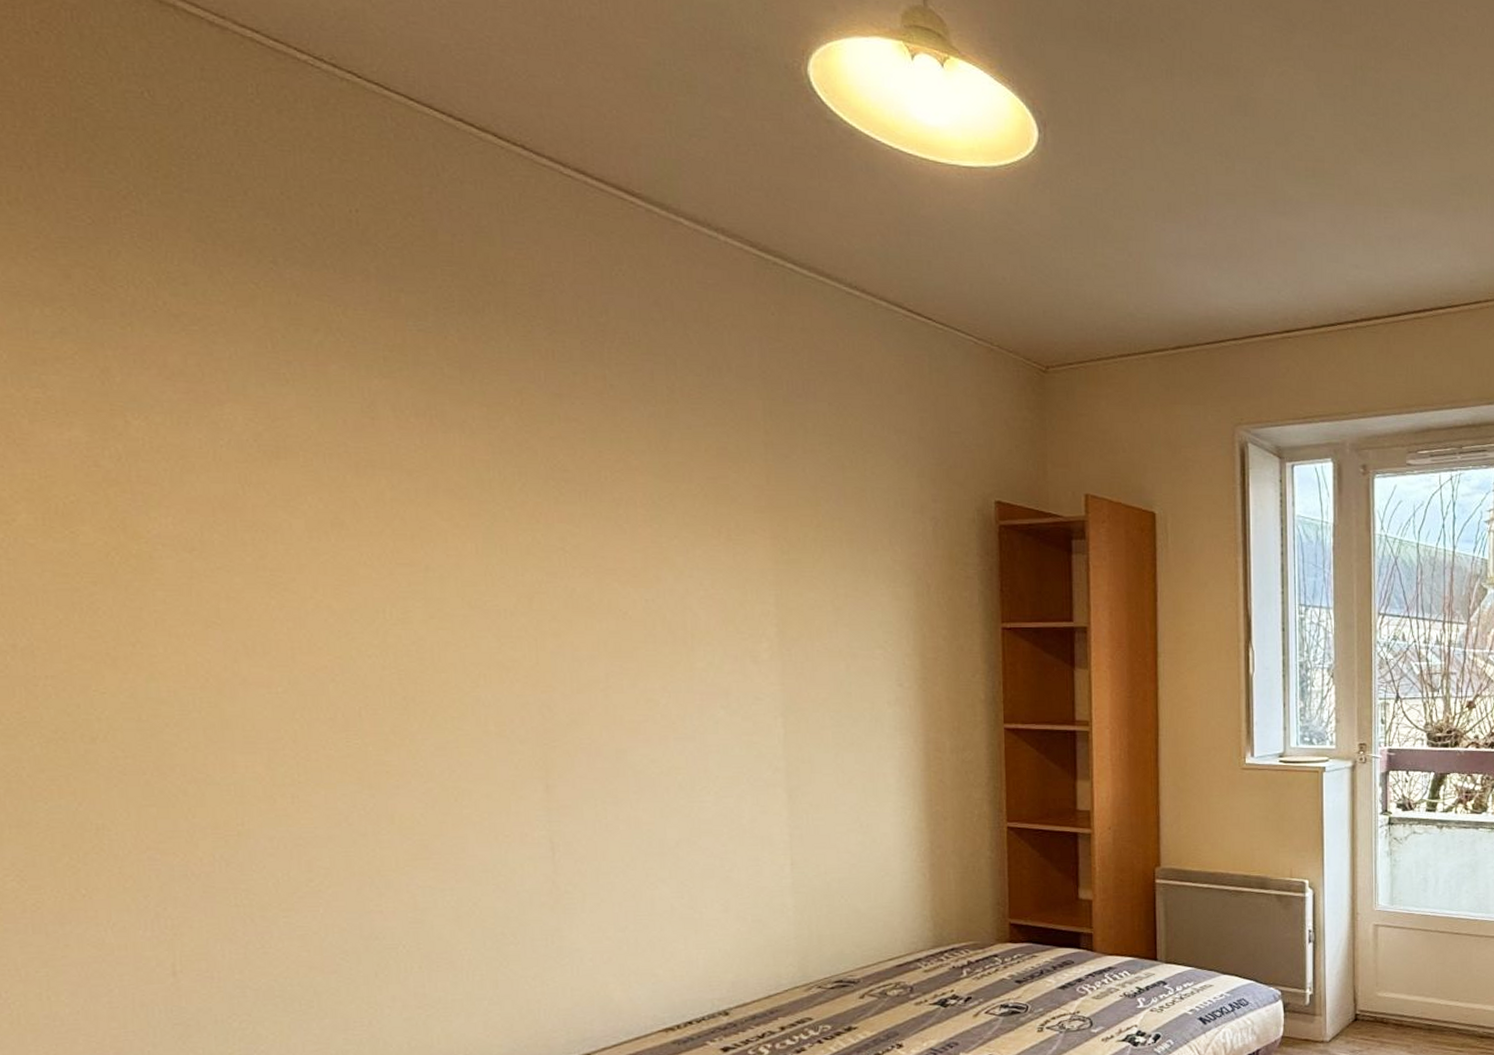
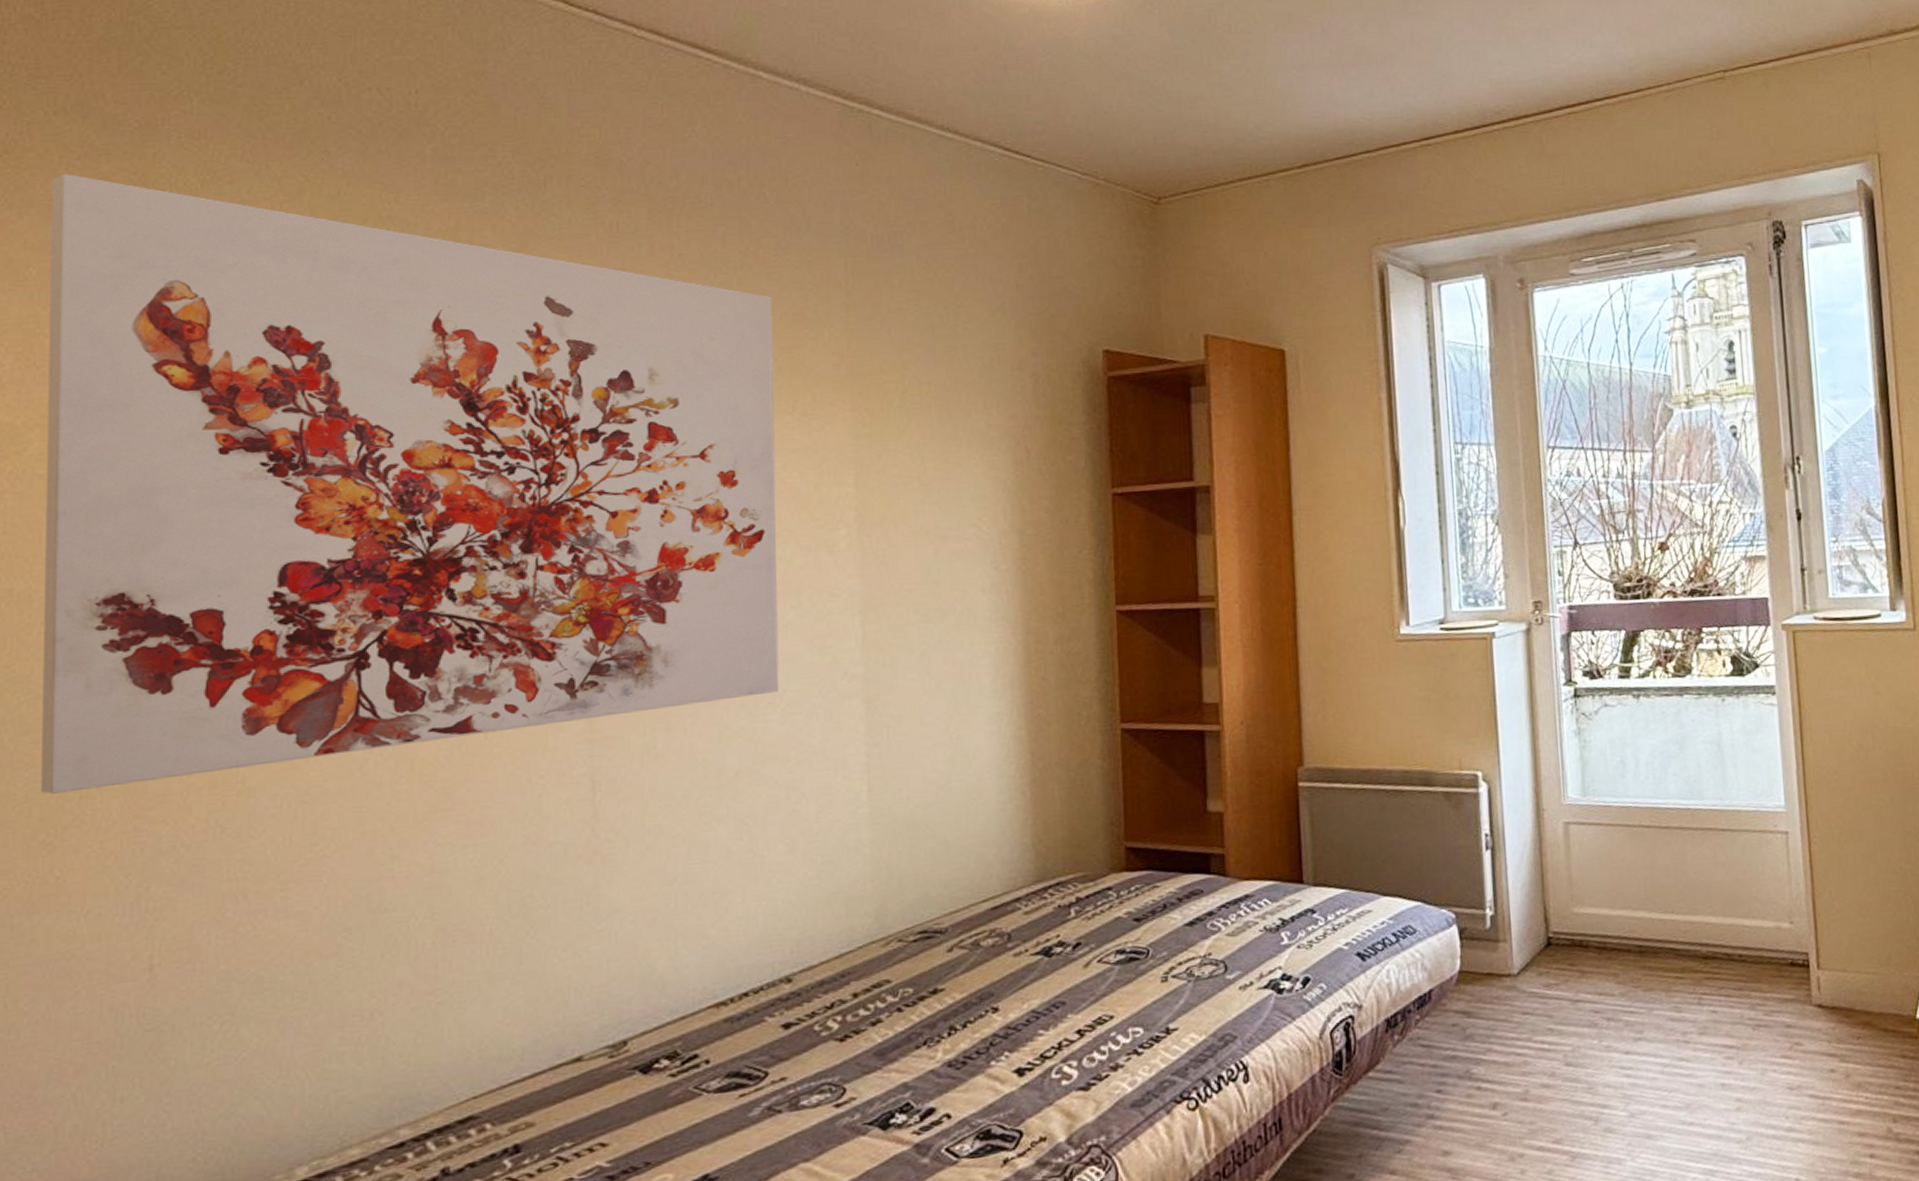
wall art: none [13,263,713,825] -> present [41,174,779,794]

